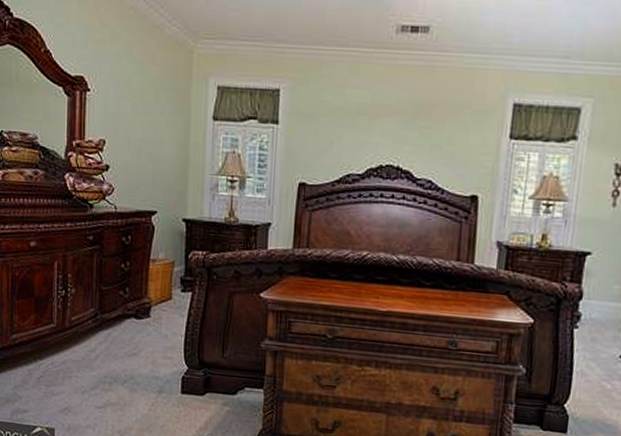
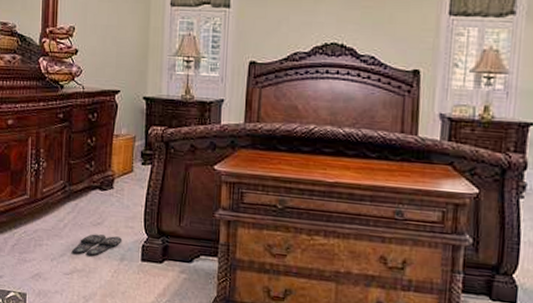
slippers: none [105,365,159,388] -> present [72,234,121,256]

